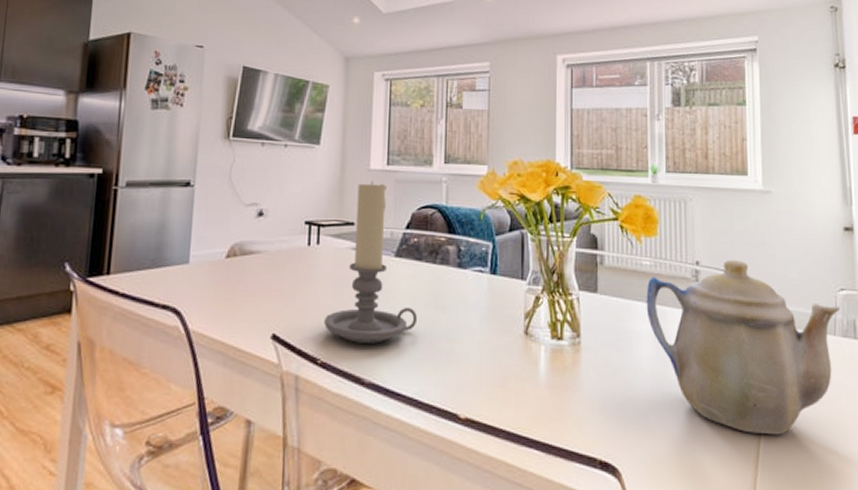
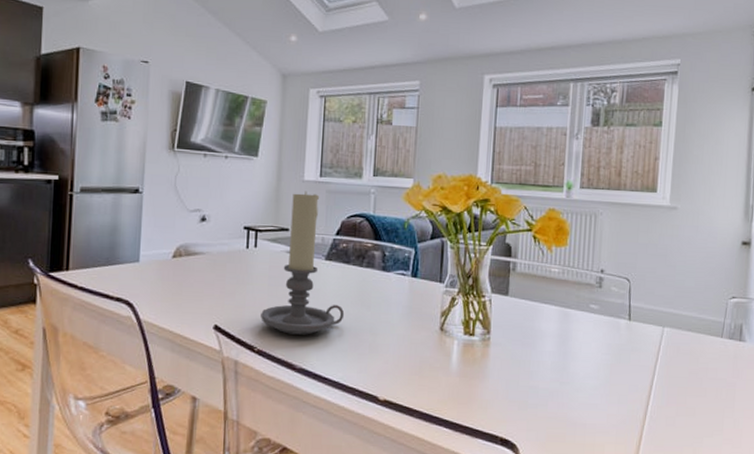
teapot: present [646,260,841,435] -> none [551,269,730,421]

